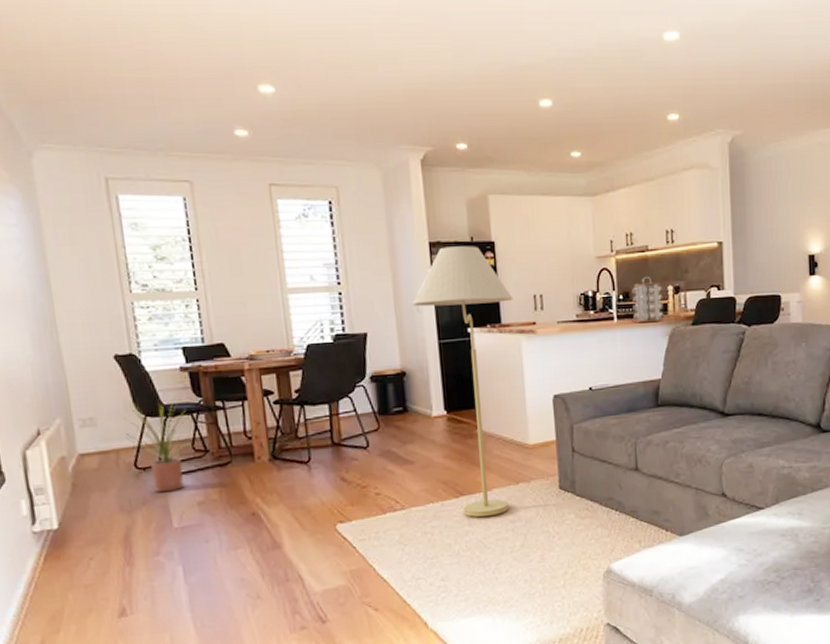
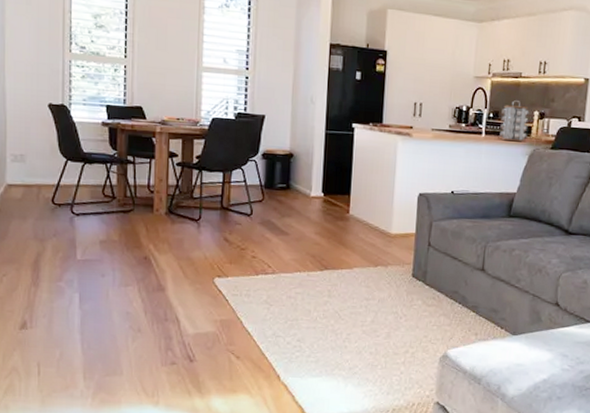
house plant: present [123,396,190,493] -> none [48,145,103,229]
floor lamp: present [413,246,514,517] -> none [308,49,396,291]

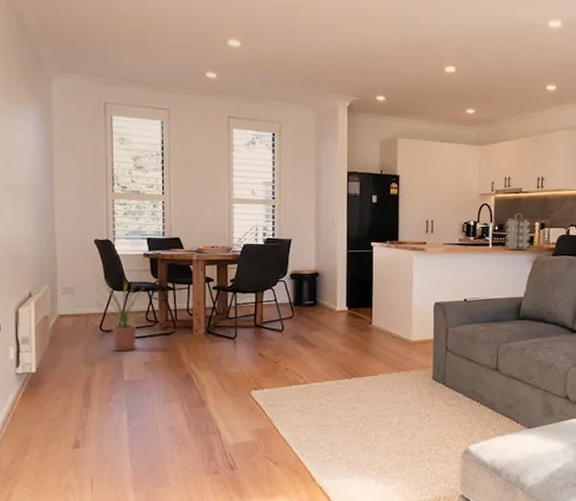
house plant: none [48,145,103,229] -> present [96,276,145,352]

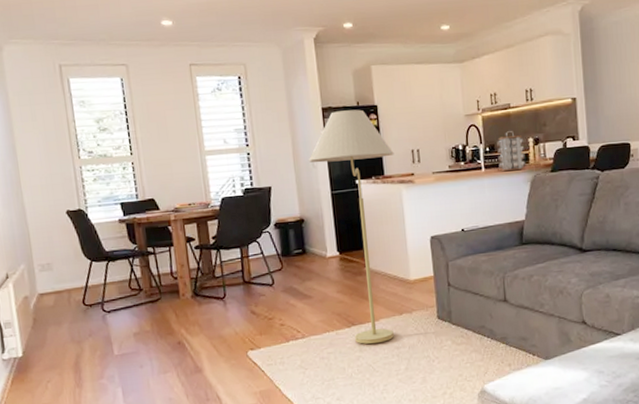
house plant: present [96,276,145,352] -> none [74,244,127,326]
floor lamp: none [330,176,410,396] -> present [309,109,394,344]

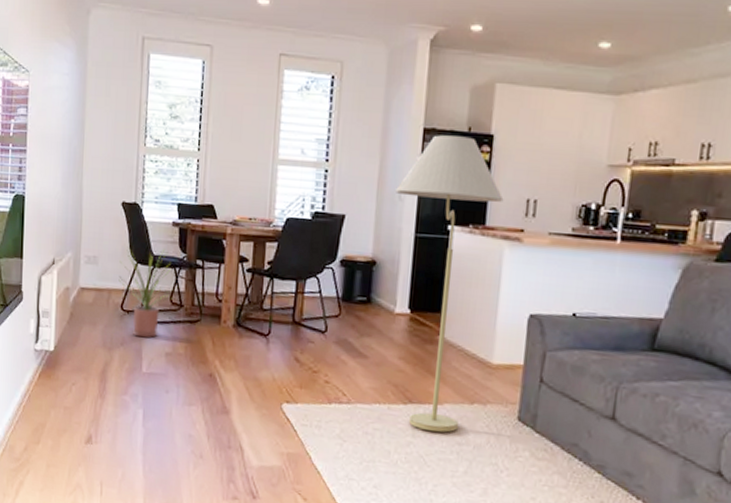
house plant: none [74,244,127,326] -> present [118,247,172,338]
spice rack: present [497,131,526,172] -> none [641,196,685,252]

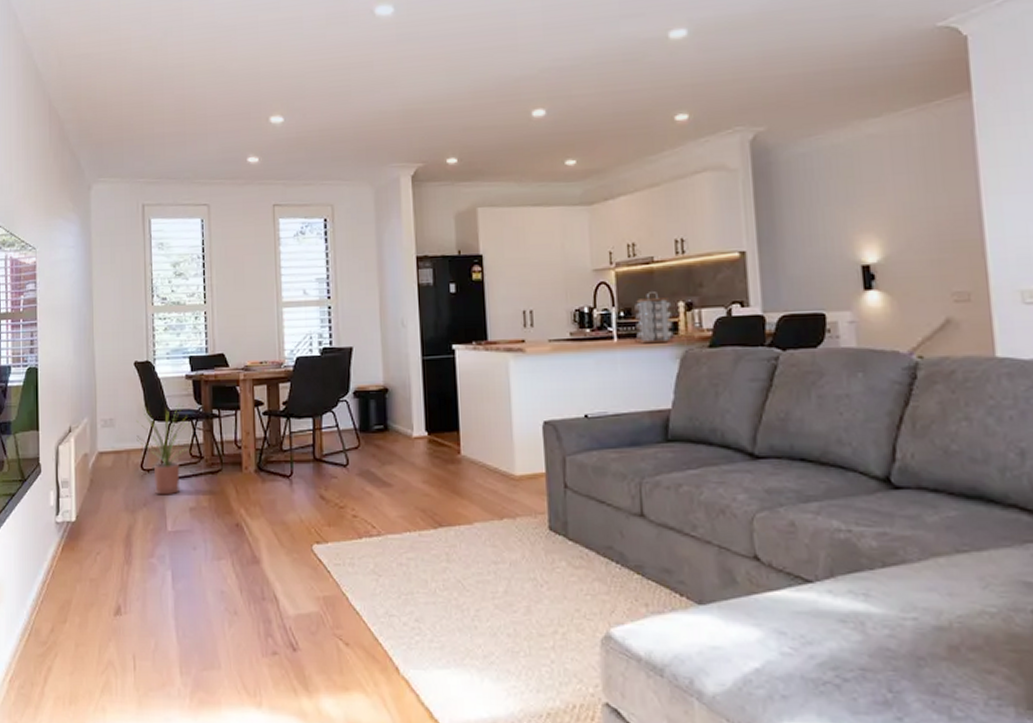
floor lamp: present [396,135,504,433] -> none [398,259,501,553]
spice rack: none [641,196,685,252] -> present [634,292,674,344]

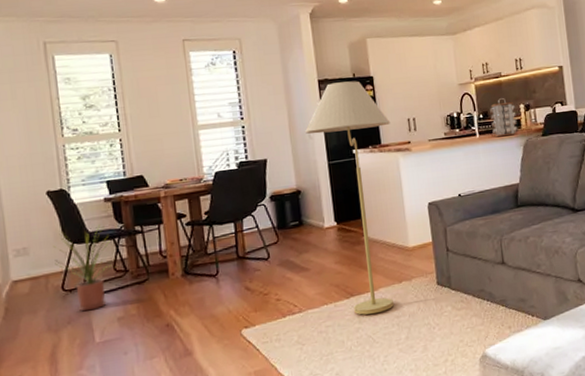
floor lamp: none [398,259,501,553] -> present [305,81,394,315]

